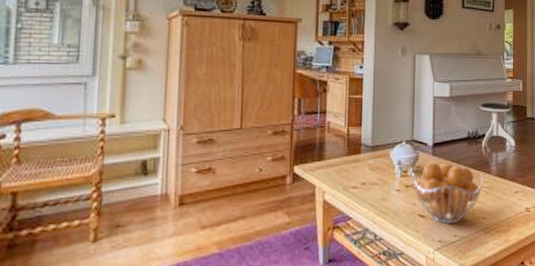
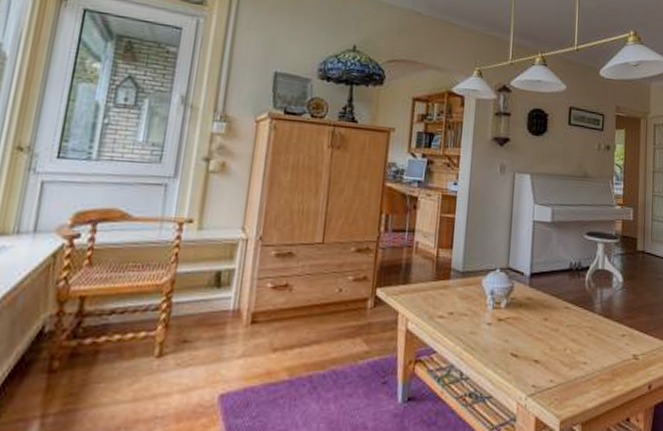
fruit basket: present [411,162,483,225] -> none [505,294,586,368]

